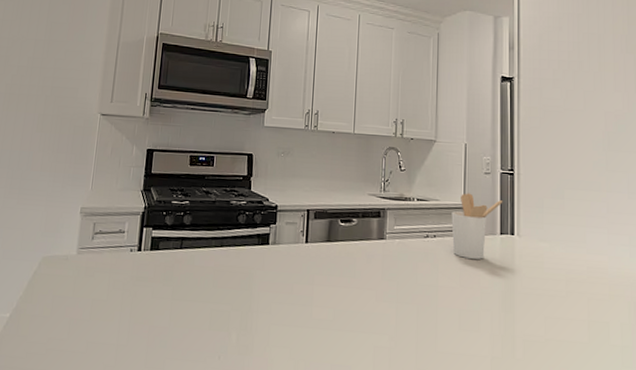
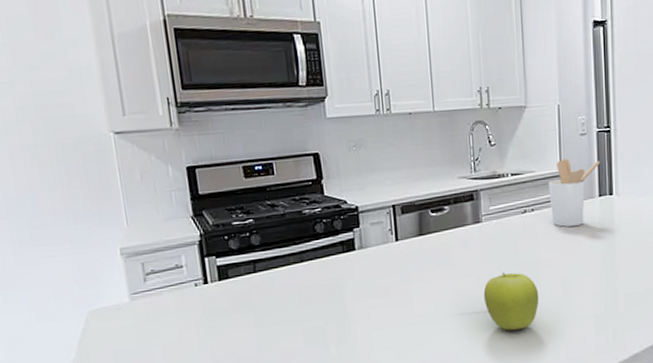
fruit: none [380,292,435,356] -> present [483,272,539,331]

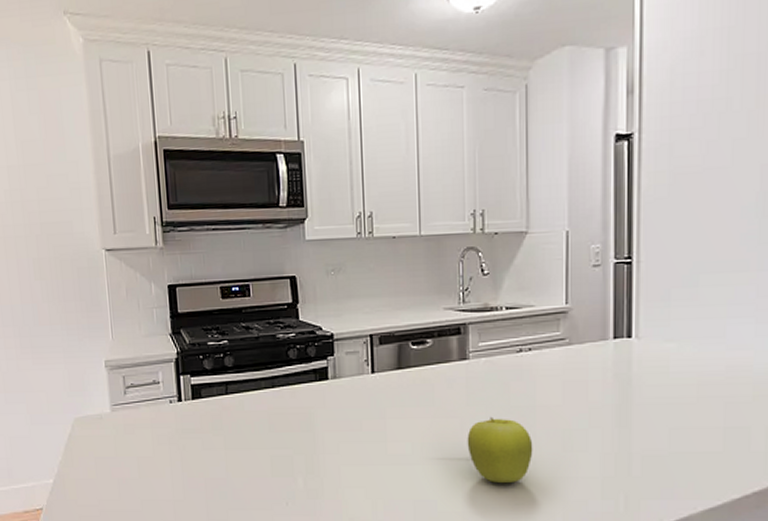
utensil holder: present [548,158,601,227] -> none [550,293,618,371]

